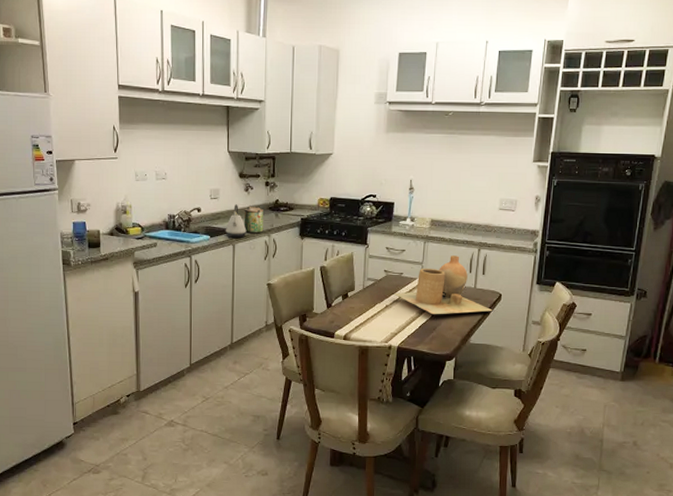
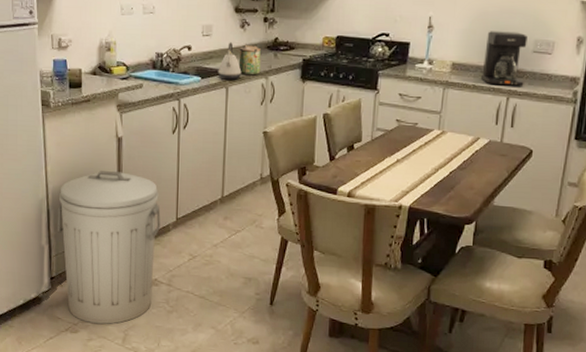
trash can: none [79,323,175,465] -> present [58,171,161,325]
vase: present [393,255,494,315] -> none [405,104,523,172]
coffee maker: none [455,192,494,239] -> present [480,31,528,86]

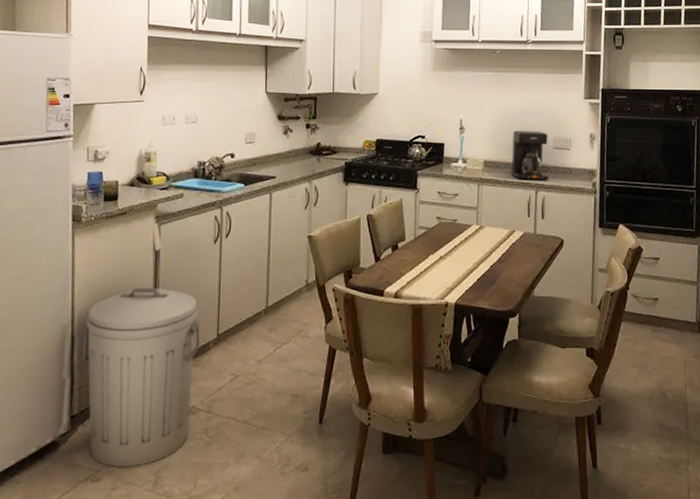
kettle: present [218,42,242,80] -> none [261,149,286,185]
canister: present [238,45,261,76] -> none [282,151,305,180]

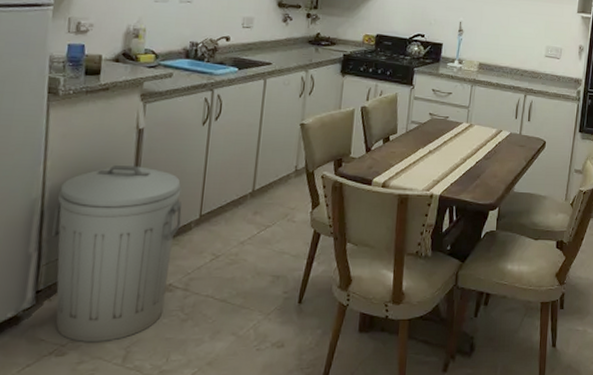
coffee maker: present [510,131,549,180] -> none [502,37,541,85]

